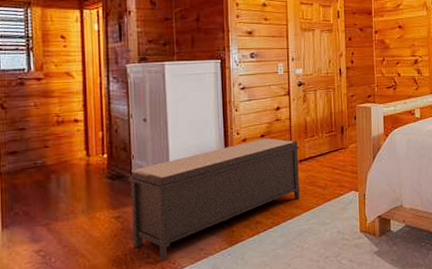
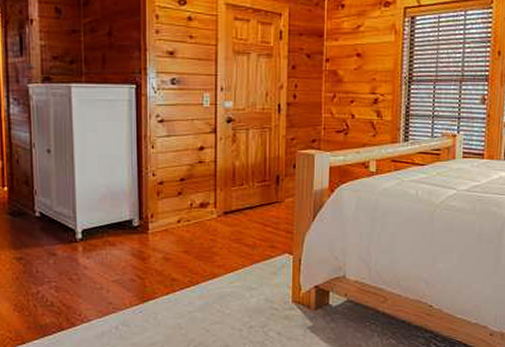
bench: present [128,138,300,261] -> none [30,183,226,311]

